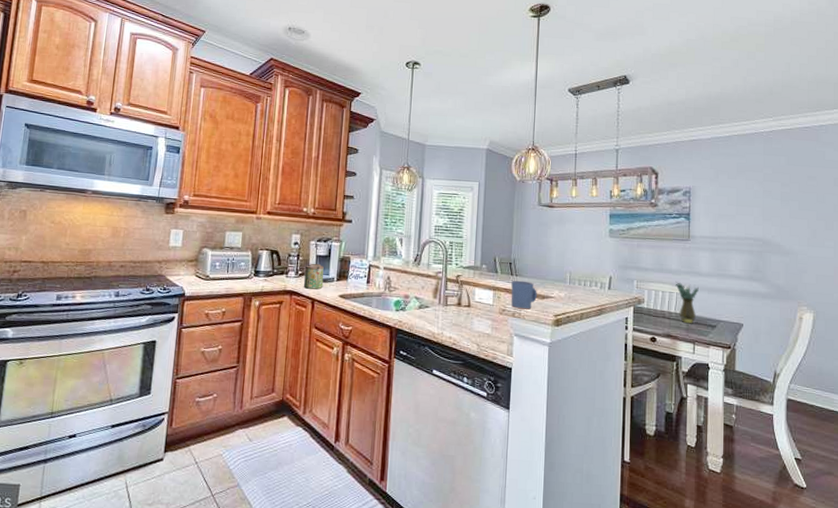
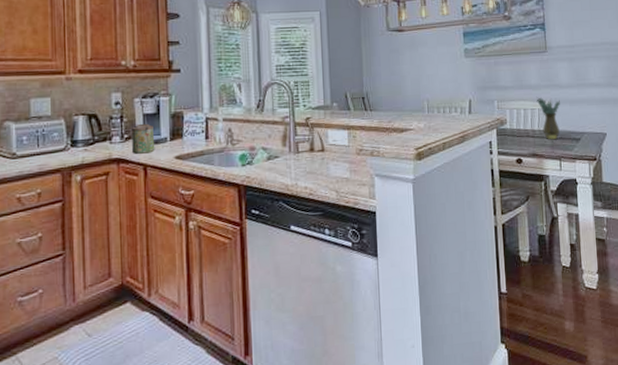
mug: present [511,280,537,311] -> none [366,115,395,148]

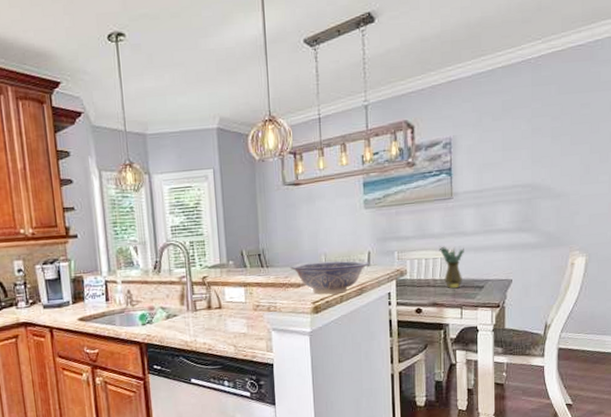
canister: present [132,123,155,154] -> none [35,288,59,318]
decorative bowl: none [393,107,471,141] -> present [289,260,370,295]

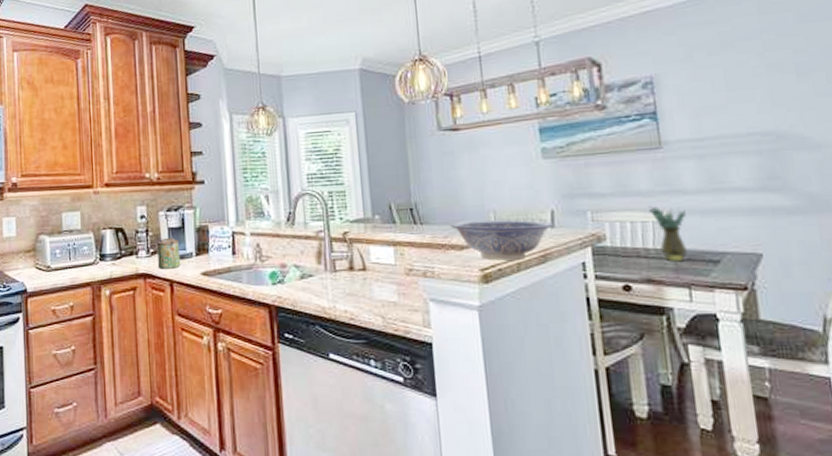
canister: none [35,288,59,318] -> present [157,237,181,269]

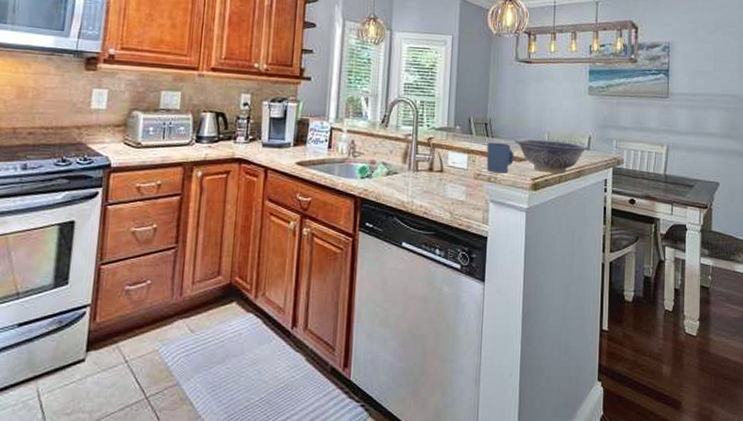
canister: present [157,237,181,269] -> none [255,126,279,157]
mug: none [416,229,453,268] -> present [486,142,514,175]
vase: present [648,205,687,262] -> none [654,140,677,184]

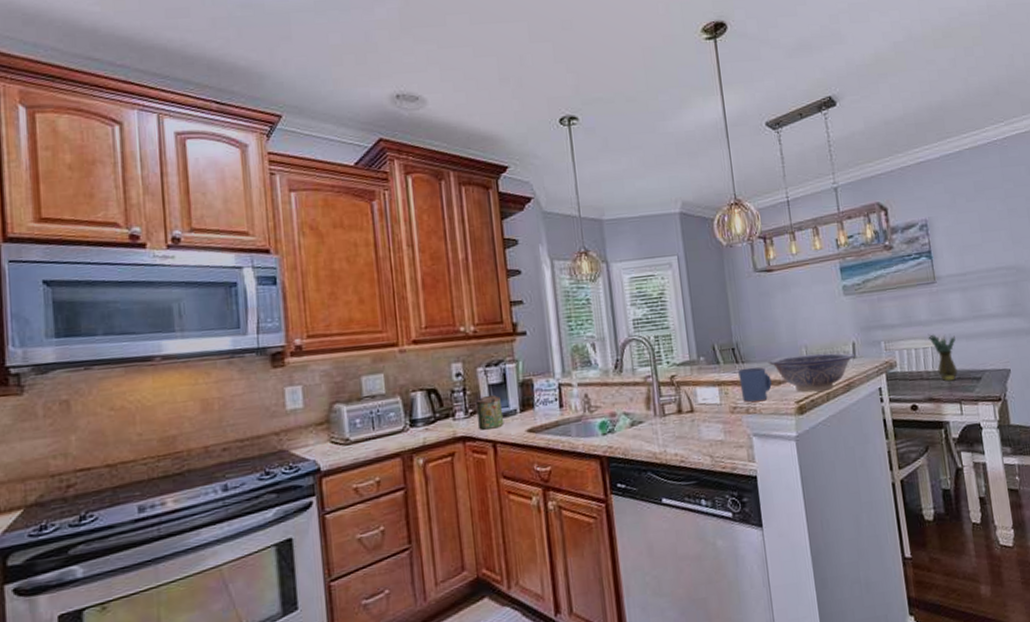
canister: none [255,126,279,157] -> present [476,394,504,430]
vase: none [654,140,677,184] -> present [927,333,958,381]

